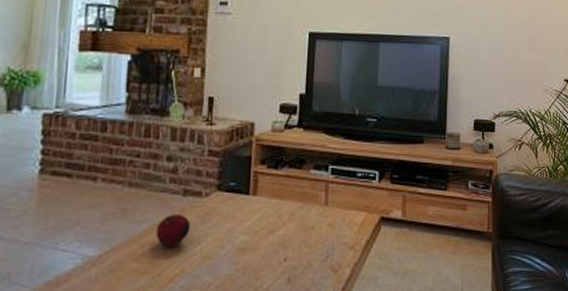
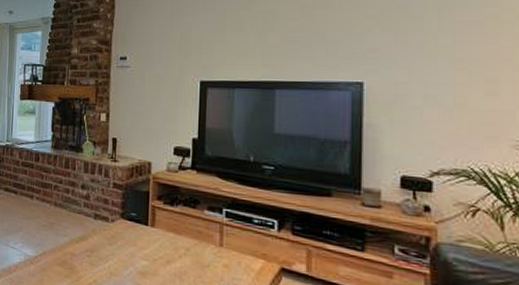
fruit: present [156,215,191,246] -> none [74,233,100,259]

